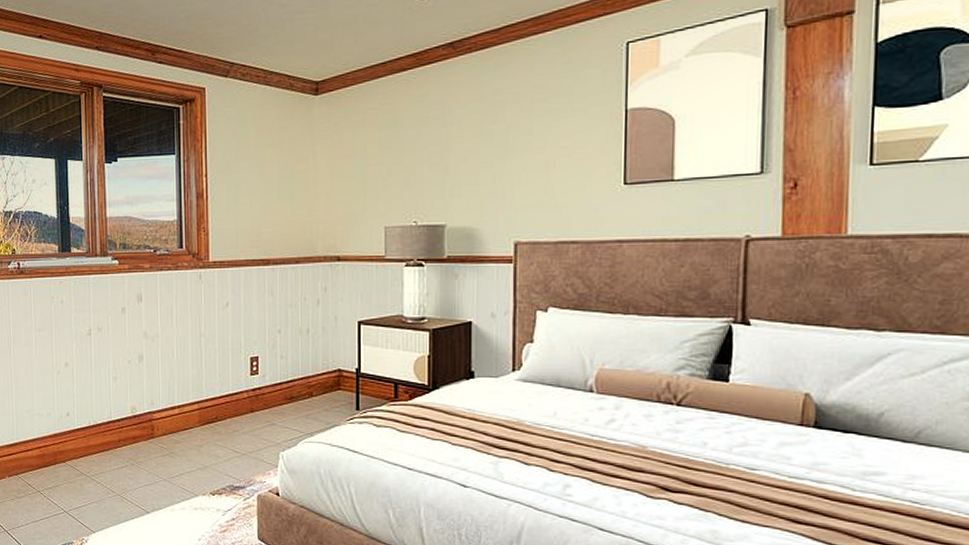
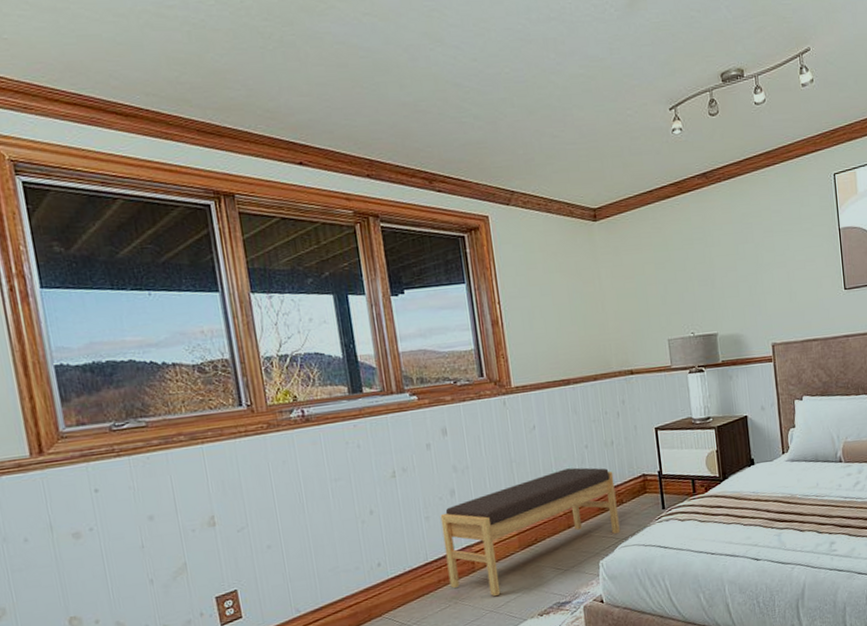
bench: none [127,351,306,467] -> present [440,467,620,597]

